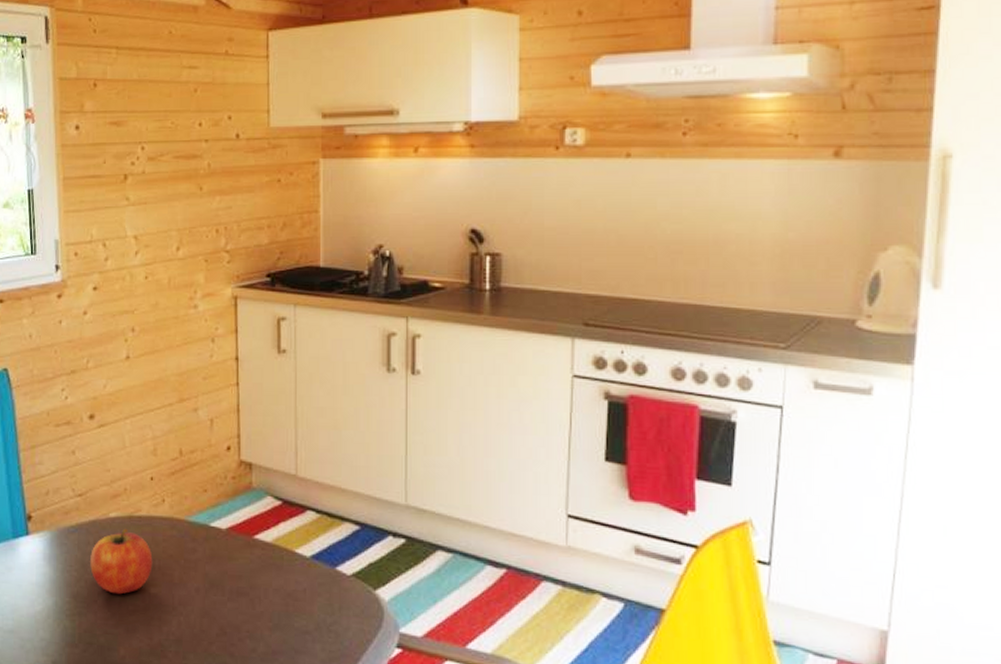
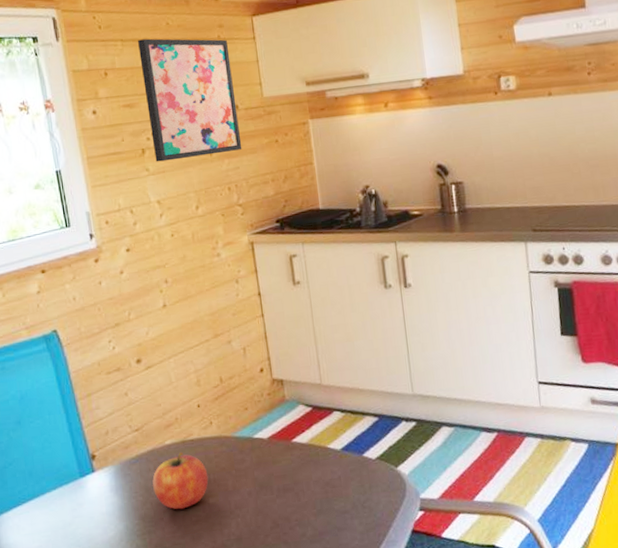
wall art: none [134,48,238,191] -> present [138,38,242,162]

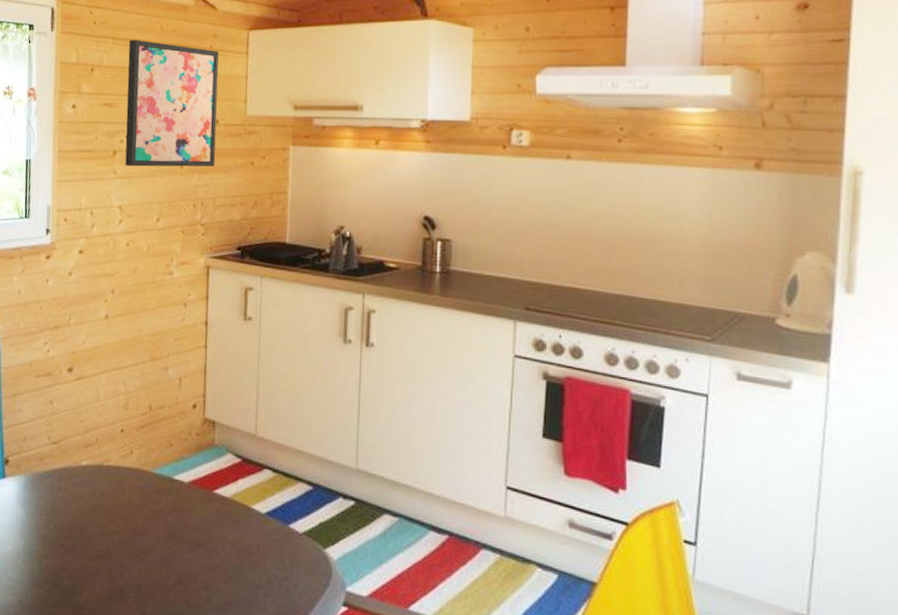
fruit: present [152,452,209,510] -> none [60,476,119,540]

